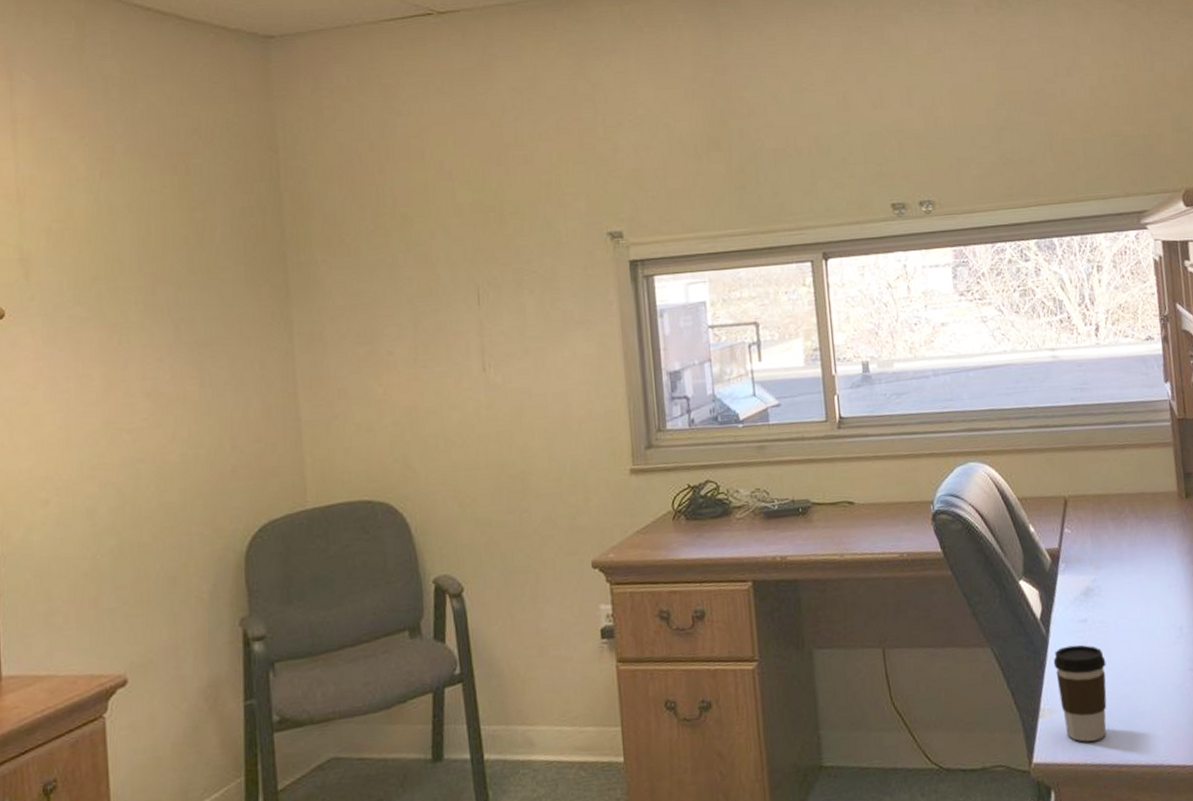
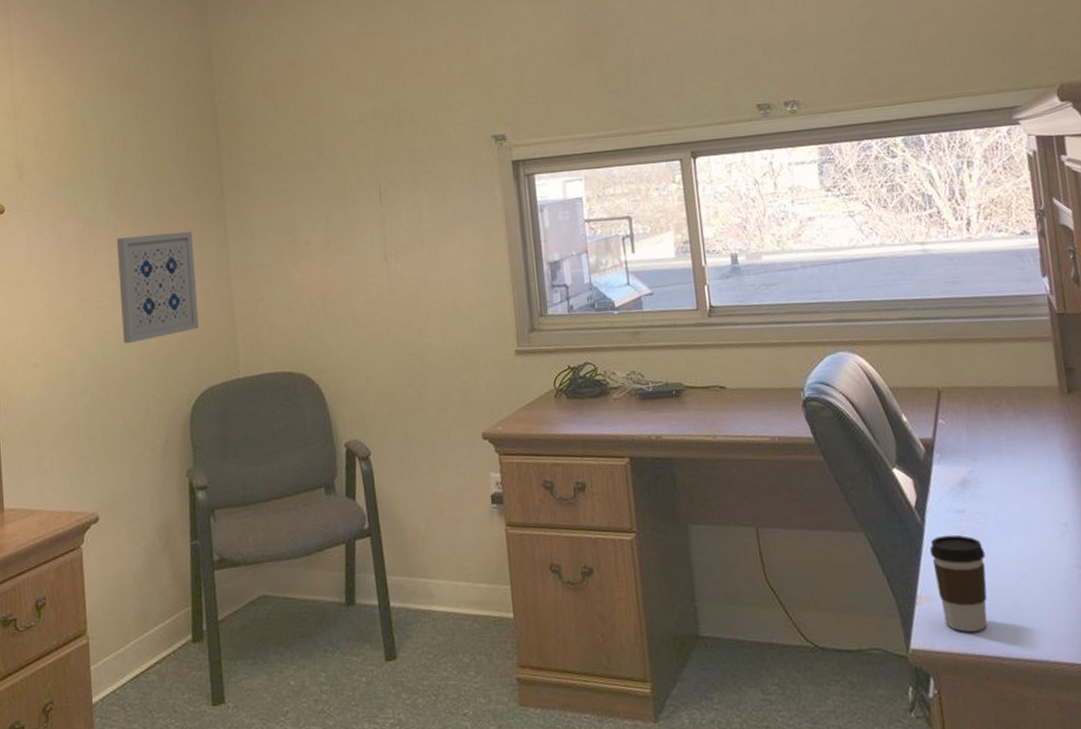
wall art: none [152,339,257,473] -> present [116,231,199,343]

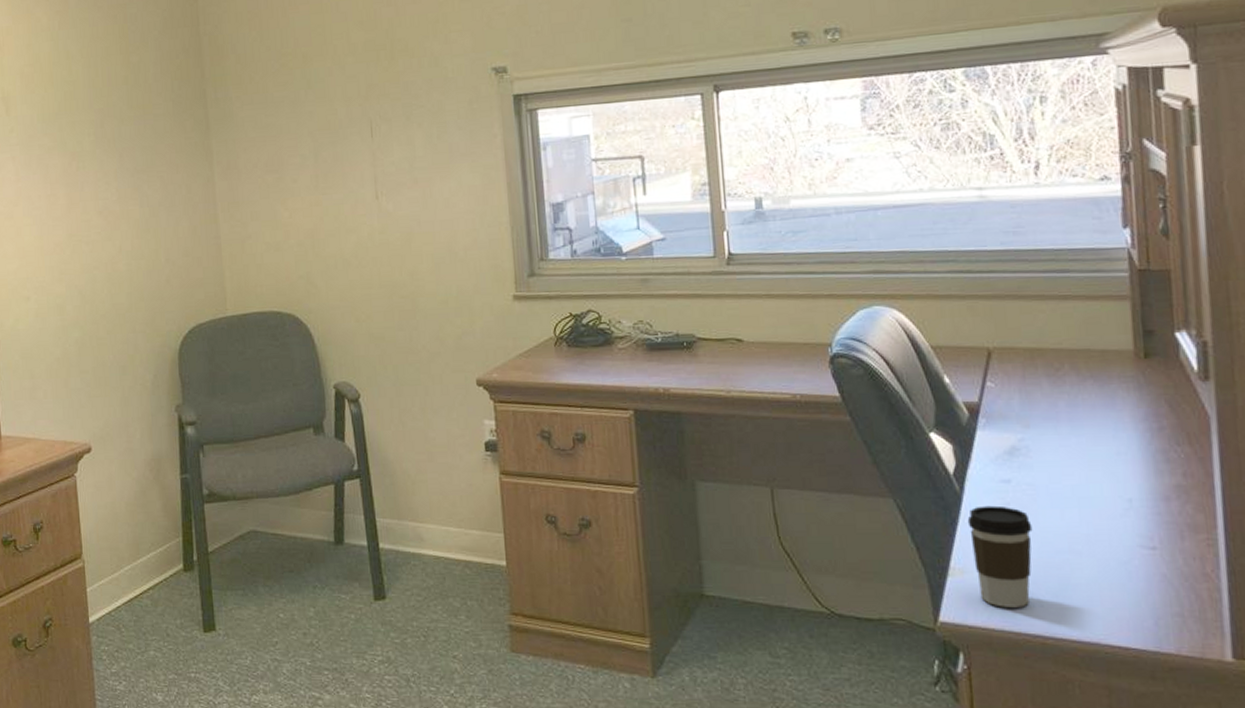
wall art: present [116,231,199,343] -> none [102,166,186,279]

